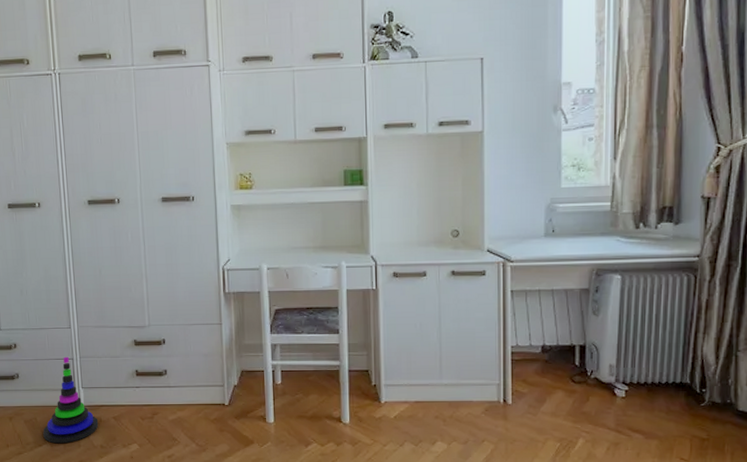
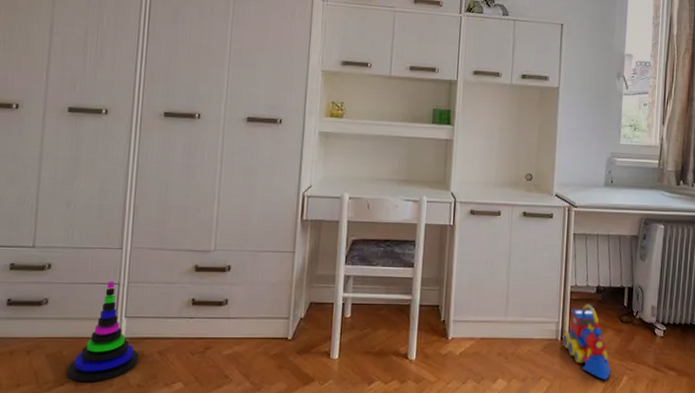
toy train: none [505,364,564,443] -> present [562,304,612,381]

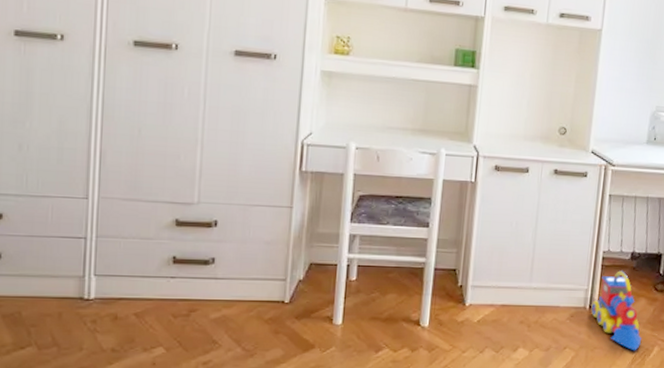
stacking toy: present [67,281,139,382] -> none [28,234,113,346]

